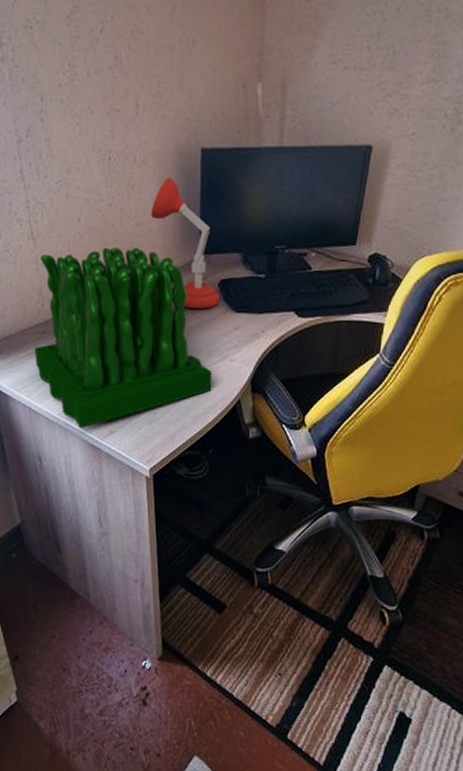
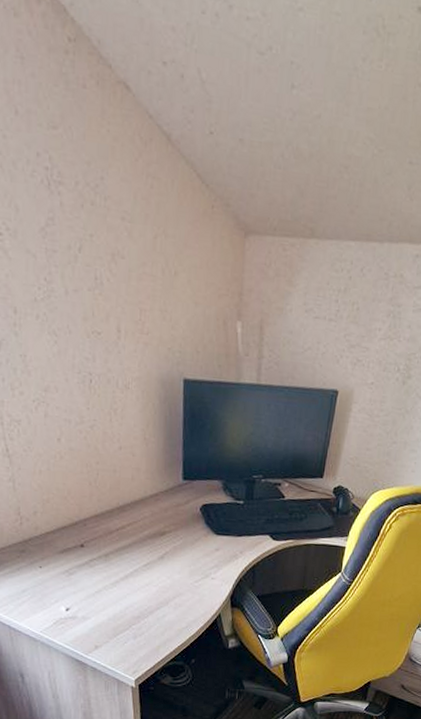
plant: present [34,247,213,429] -> none [13,469,195,645]
desk lamp: present [151,177,220,309] -> none [134,404,202,531]

